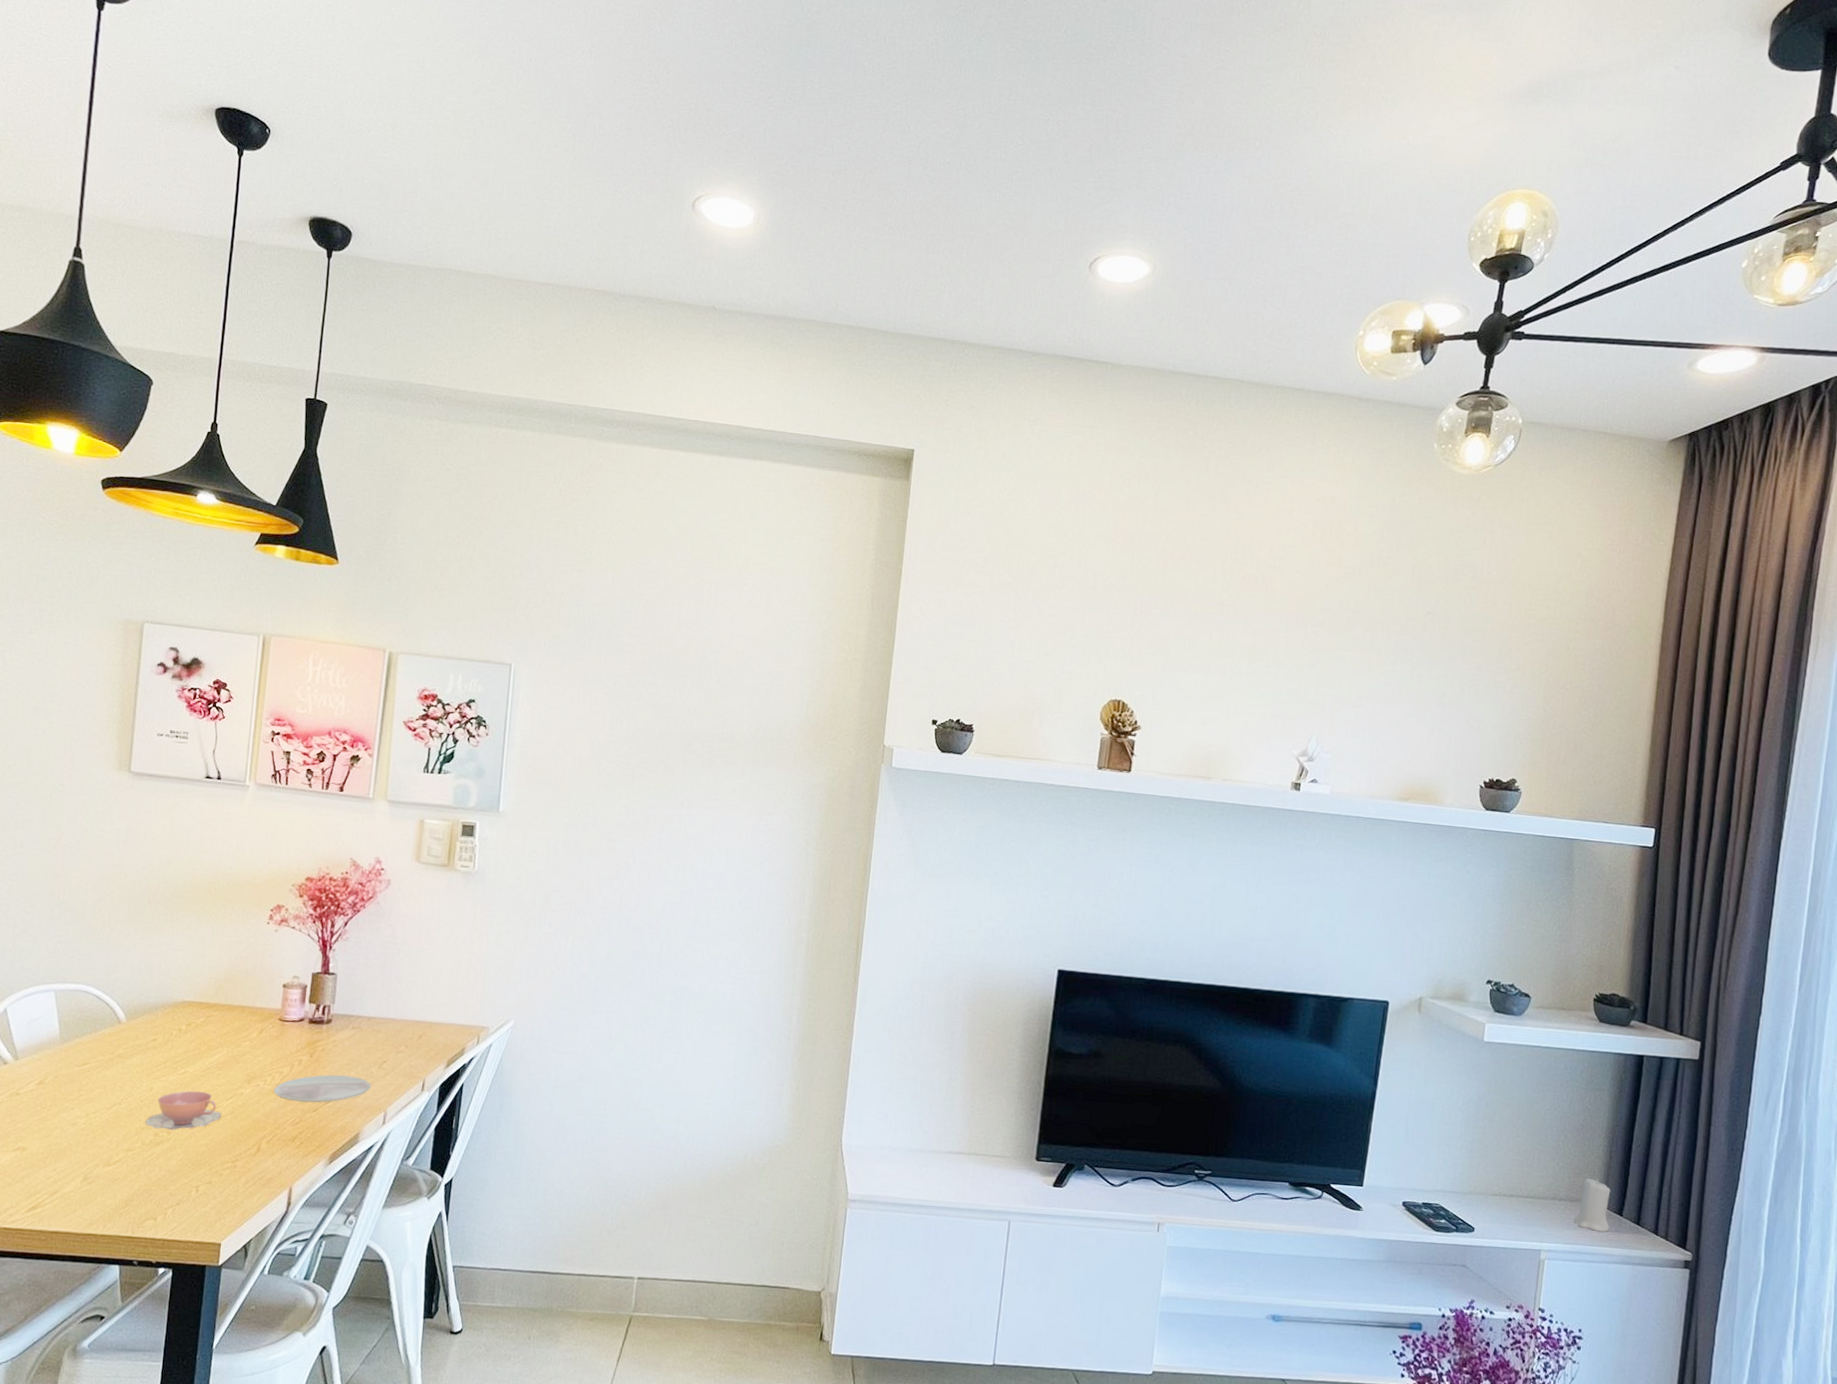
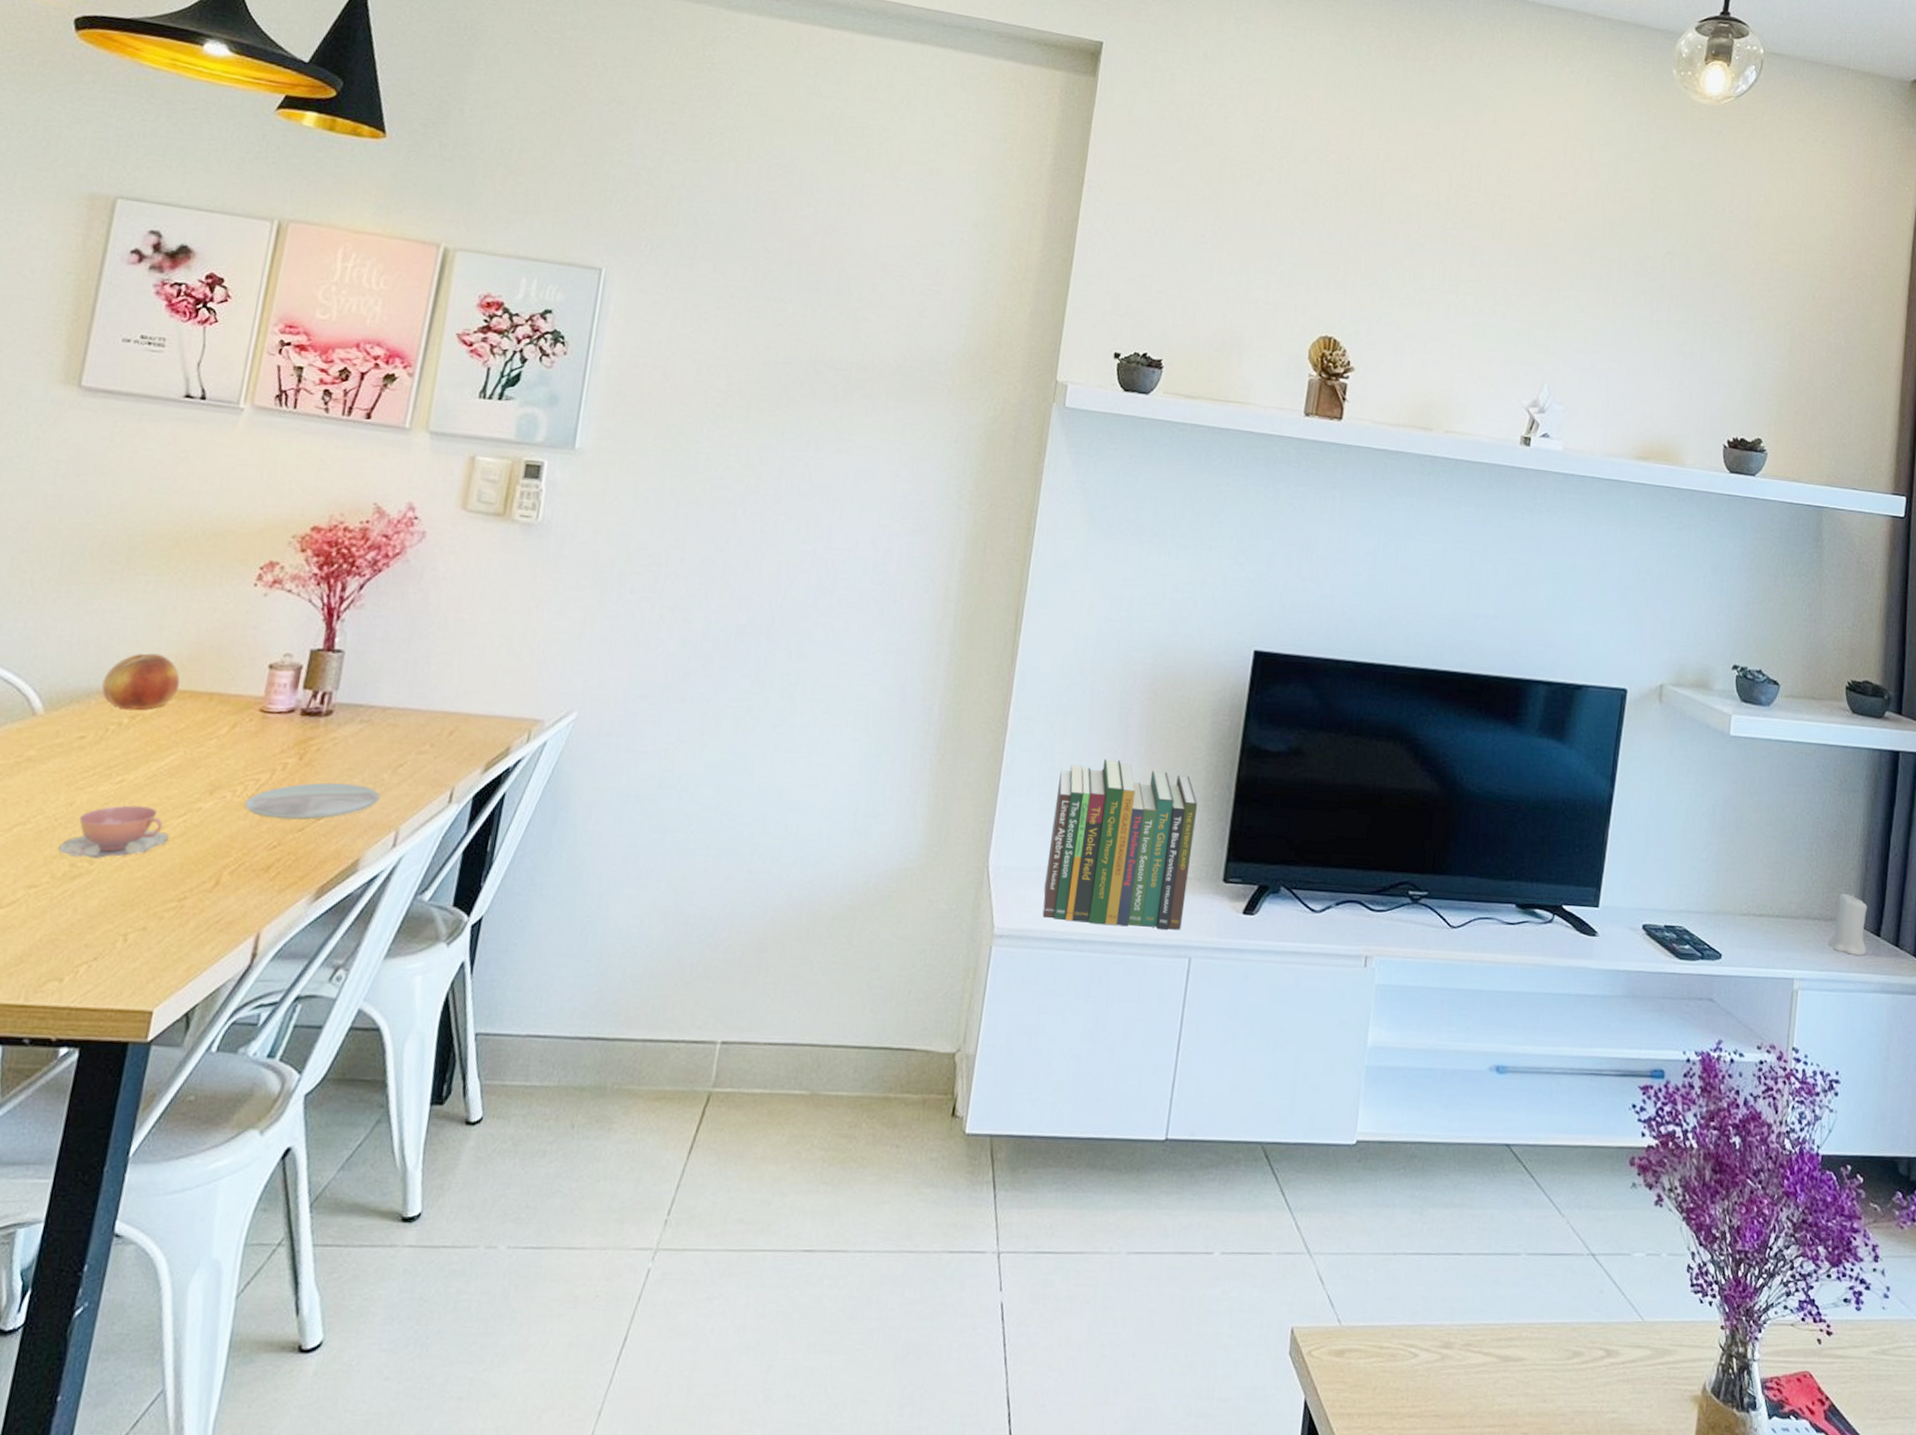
fruit: none [165,976,220,1019] -> present [101,653,180,710]
books: none [887,1059,1012,1199] -> present [1042,759,1197,930]

